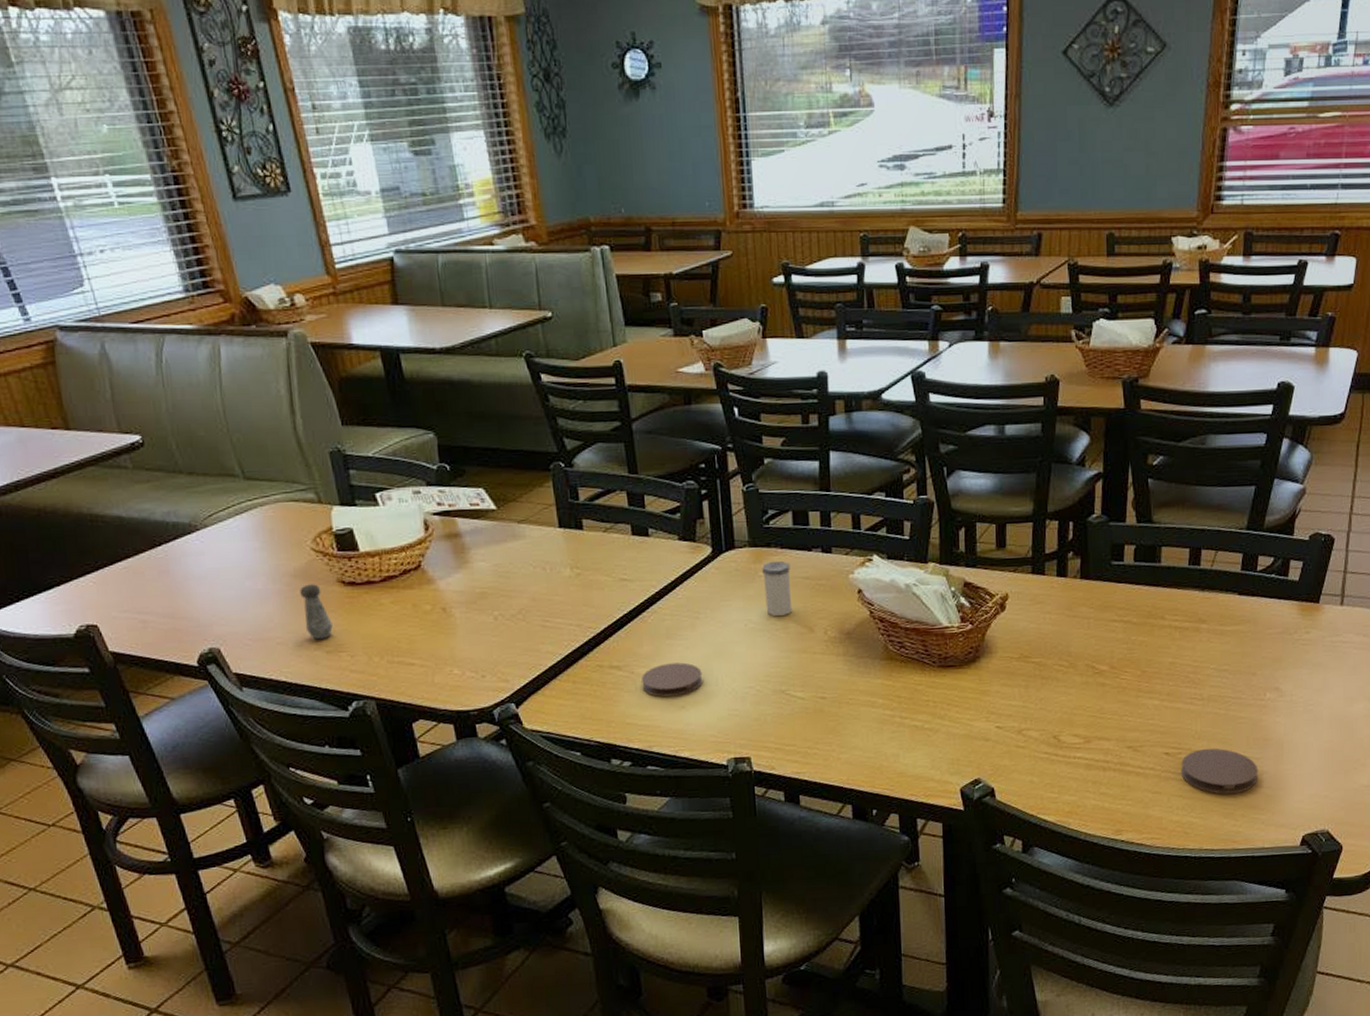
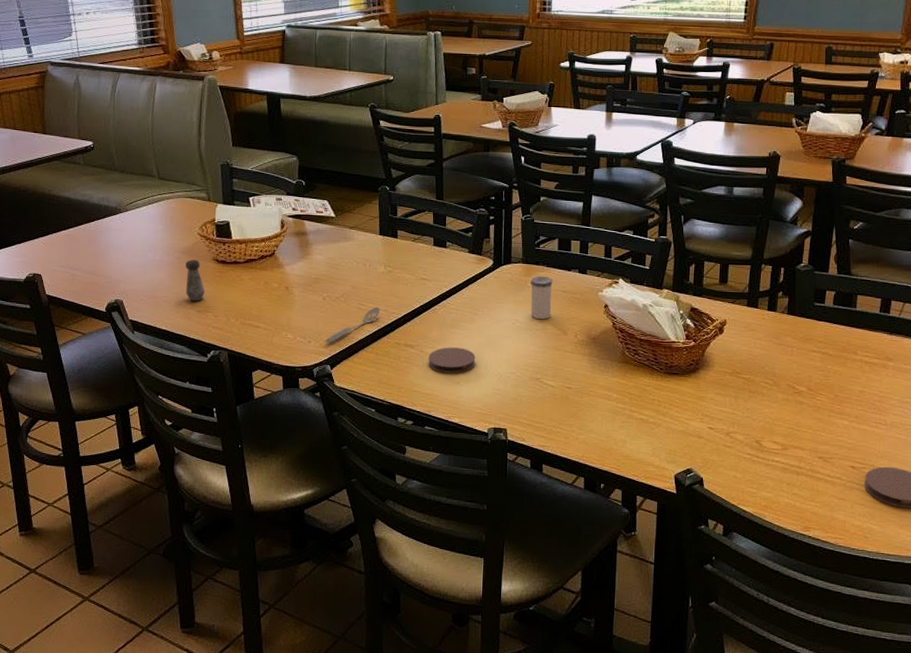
spoon: none [503,621,573,675] -> present [325,306,381,343]

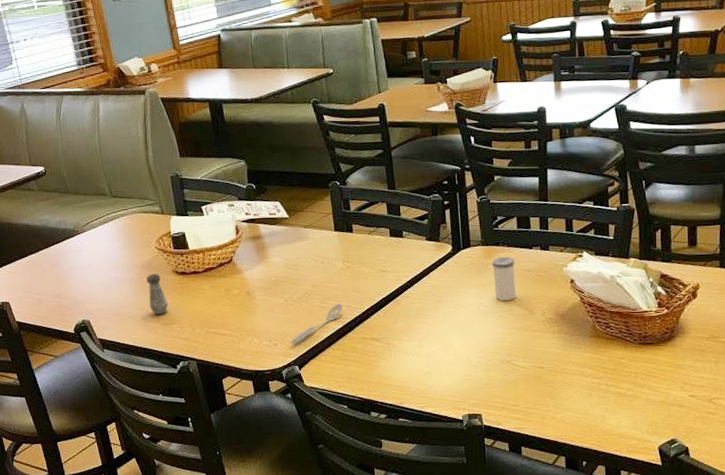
coaster: present [428,347,476,374] -> none [395,336,444,364]

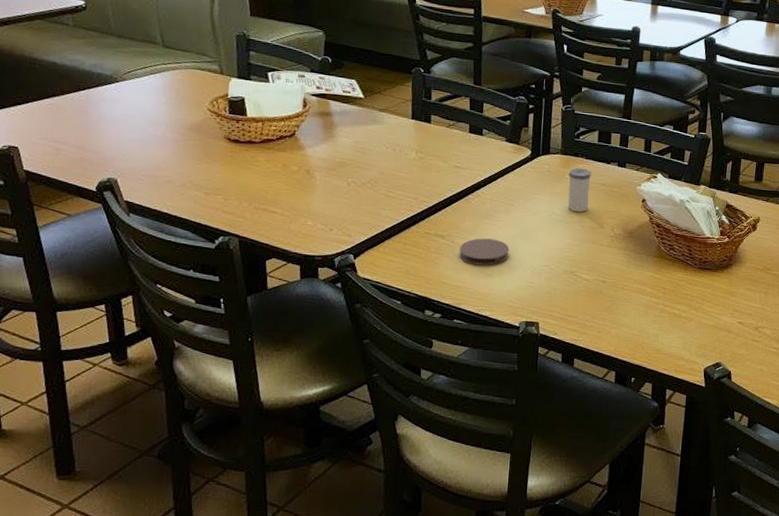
salt shaker: present [146,273,168,315] -> none [191,137,214,183]
spoon: present [291,303,343,344] -> none [348,194,411,231]
coaster: none [395,336,444,364] -> present [459,238,510,266]

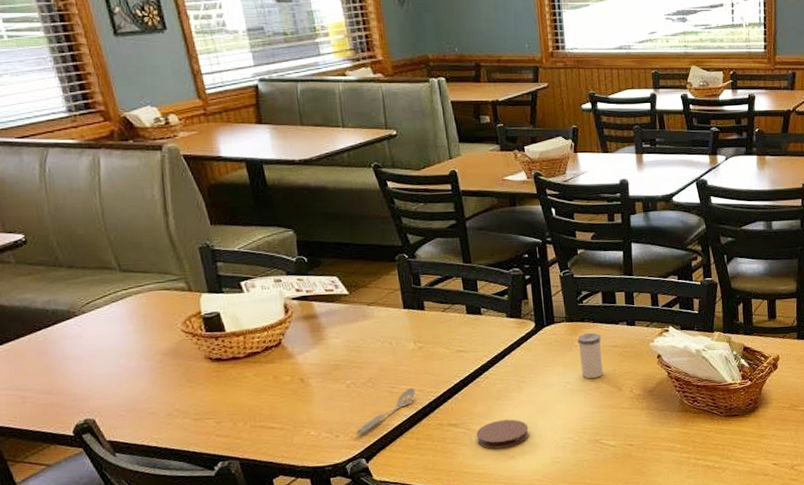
spoon: none [348,194,411,231] -> present [355,387,416,435]

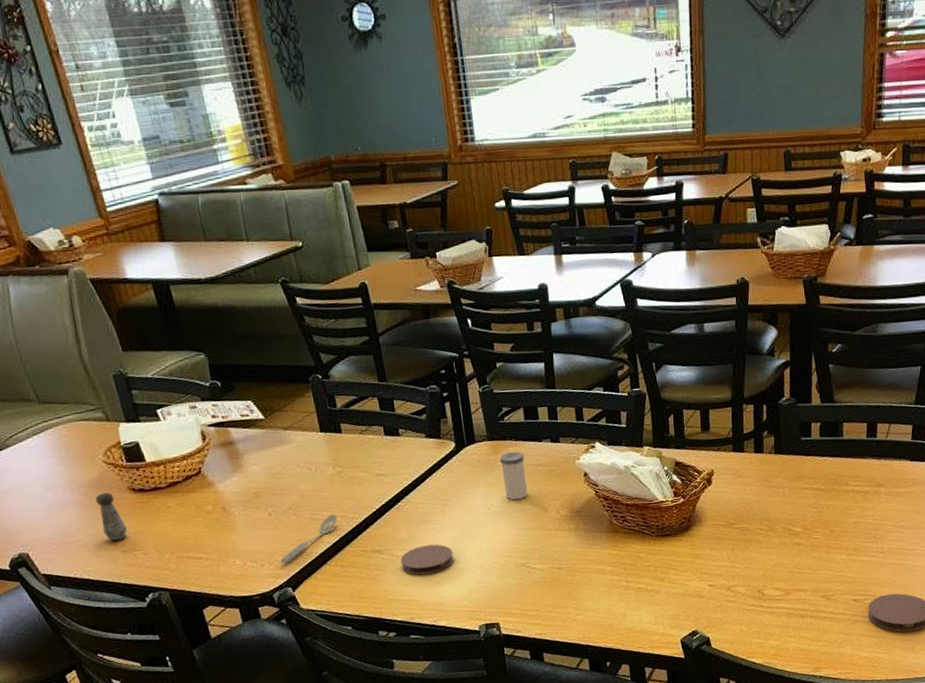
salt shaker: none [170,361,201,409] -> present [95,492,127,541]

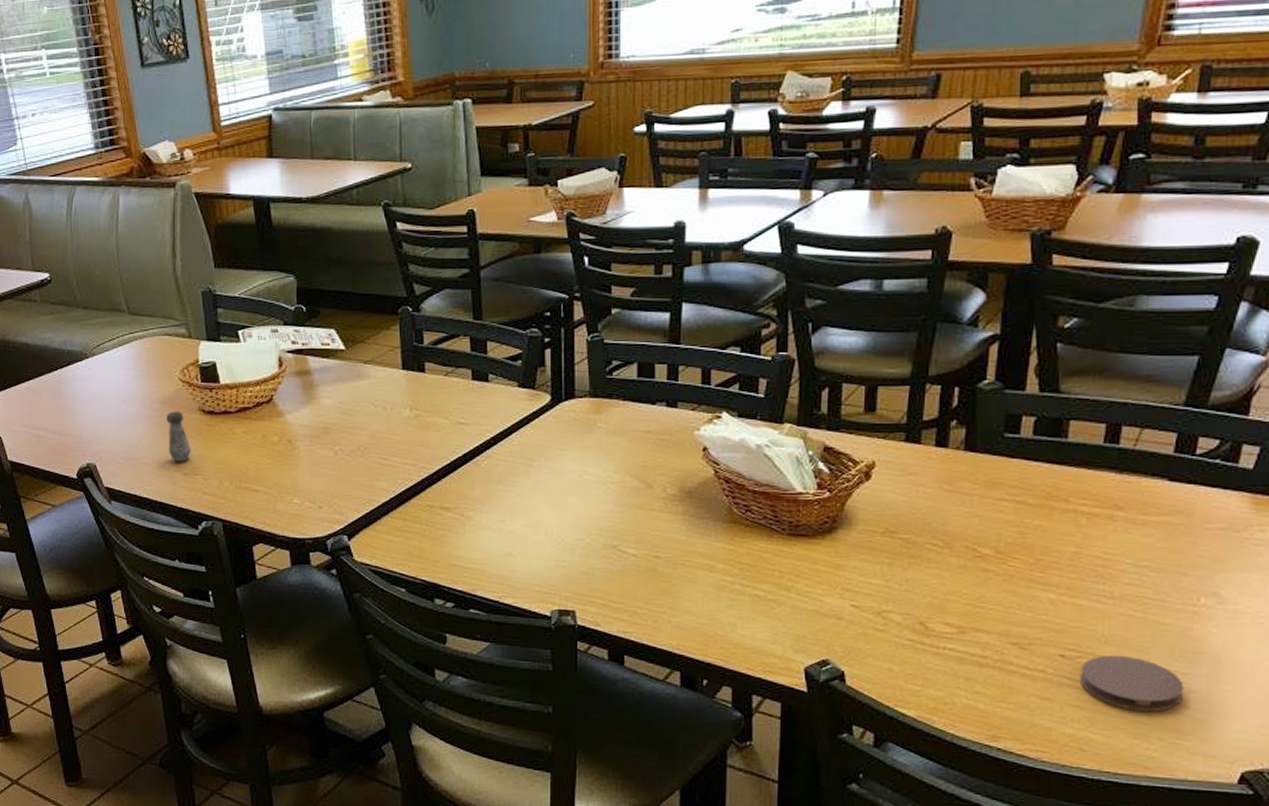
spoon: present [280,513,338,563] -> none [339,460,408,508]
coaster: present [400,544,454,575] -> none [471,509,532,542]
salt shaker: present [500,451,528,500] -> none [602,412,631,469]

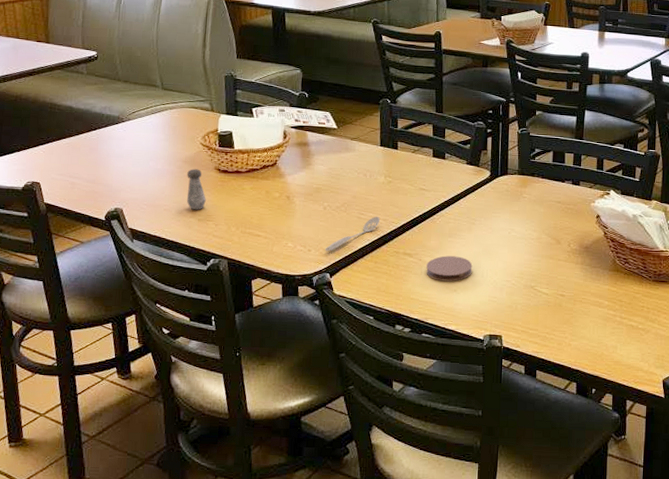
spoon: none [339,460,408,508] -> present [325,216,381,252]
coaster: none [471,509,532,542] -> present [426,255,473,282]

